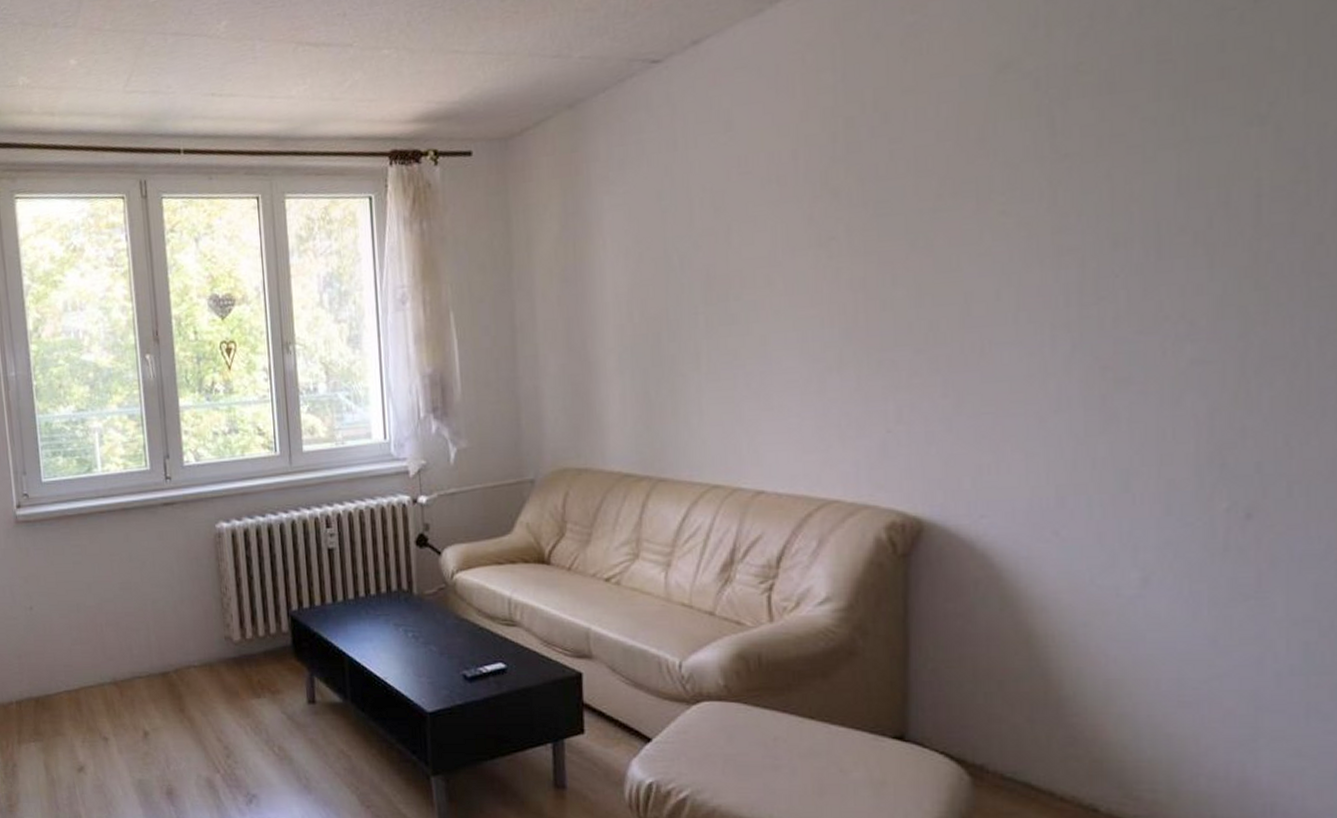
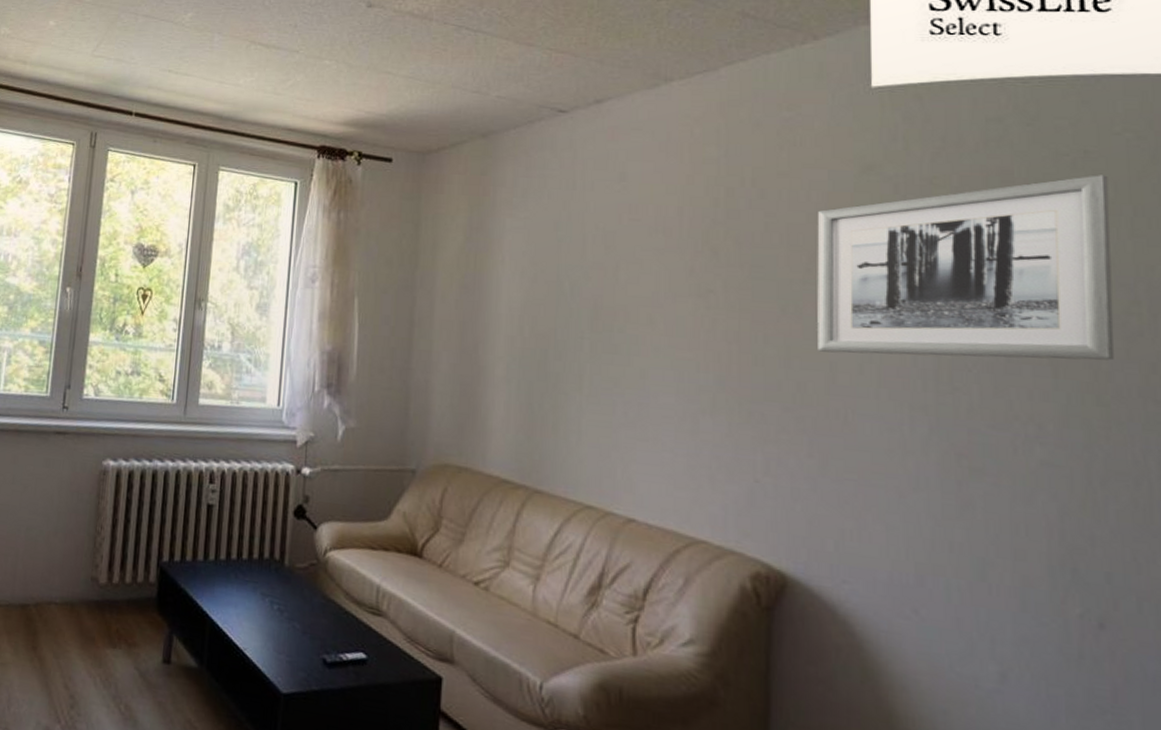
wall art: none [948,25,1280,284] -> present [817,175,1115,361]

